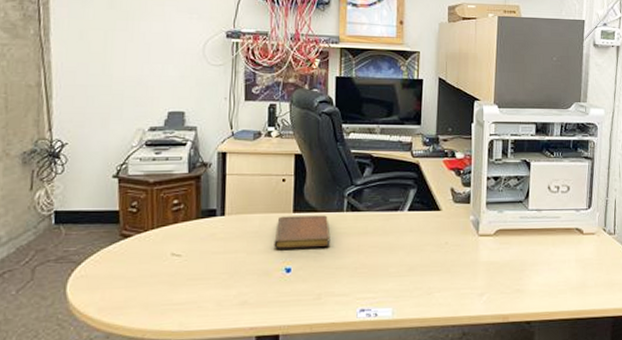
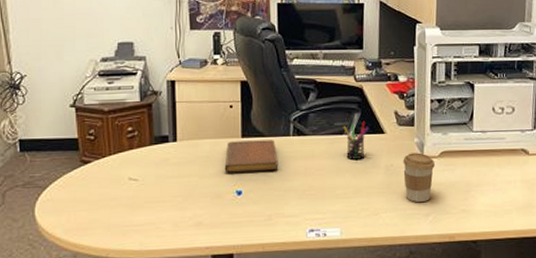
pen holder: none [398,197,425,237] -> present [343,121,370,160]
coffee cup: none [458,230,490,282] -> present [403,152,435,203]

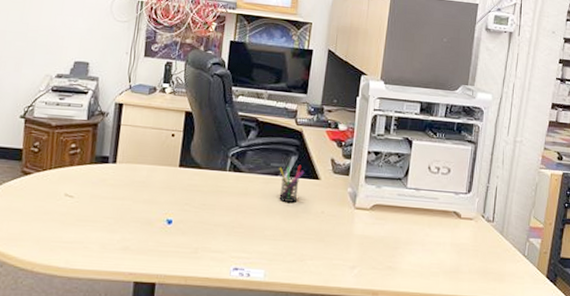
notebook: present [224,140,278,173] -> none [158,169,212,203]
coffee cup: present [403,152,435,203] -> none [333,202,366,254]

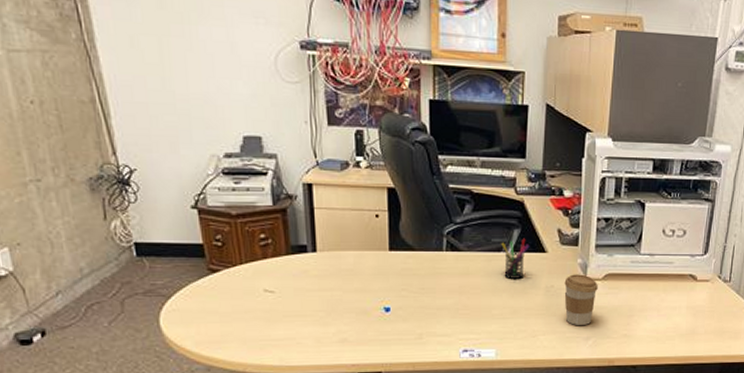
coffee cup: none [333,202,366,254] -> present [564,274,598,326]

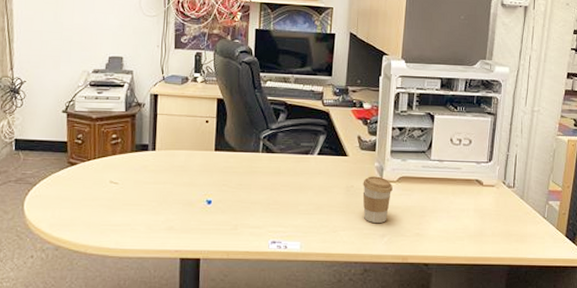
pen holder: present [501,238,530,279] -> none [309,143,333,179]

